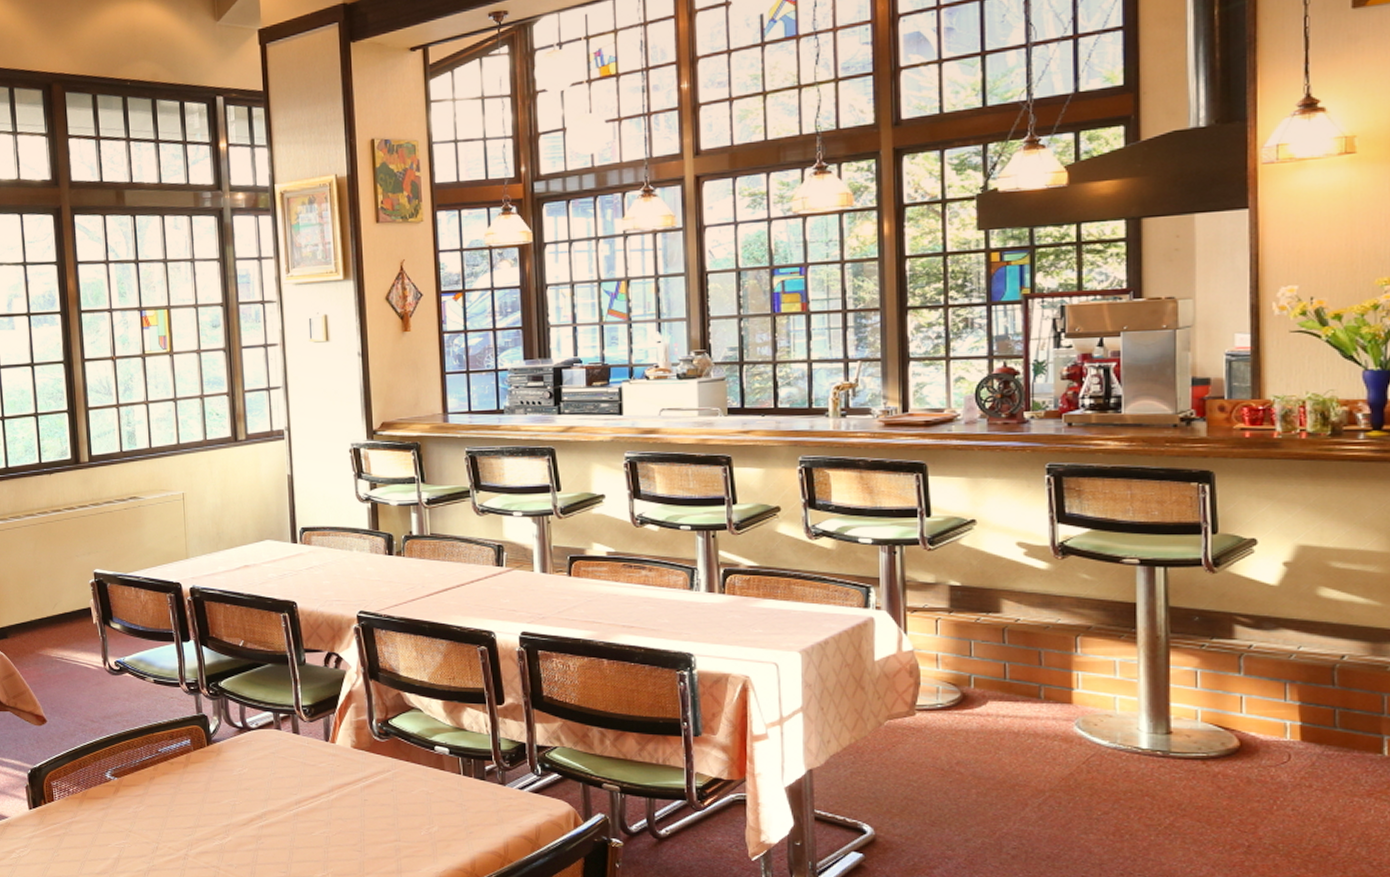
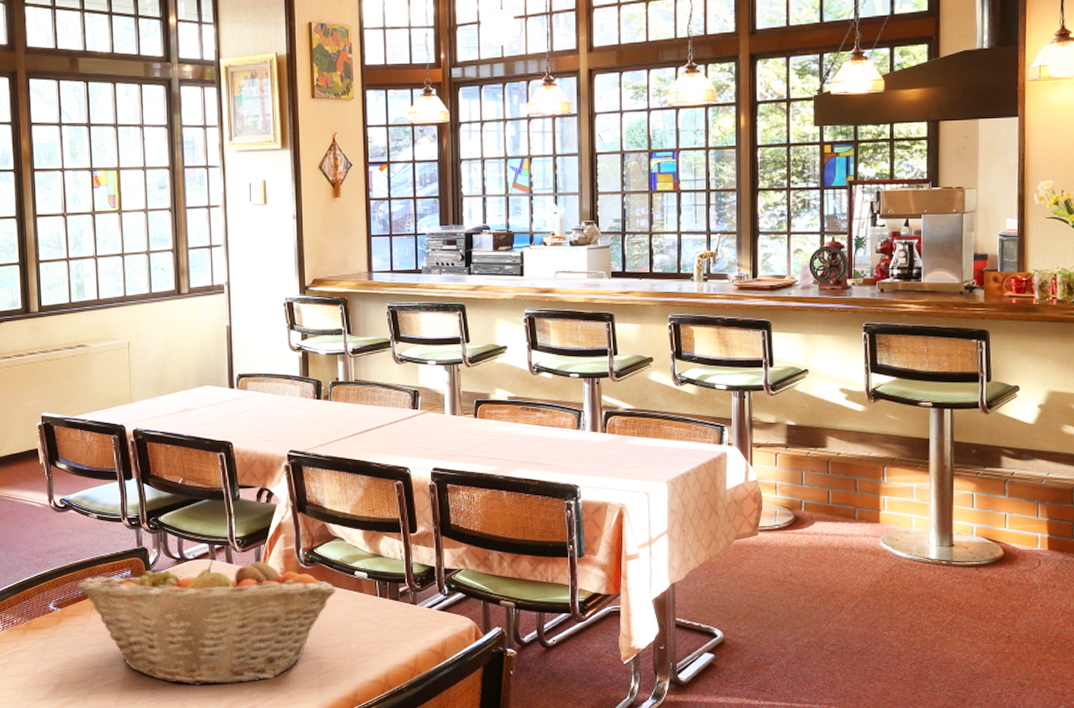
fruit basket: none [135,723,415,866] -> present [77,554,337,686]

